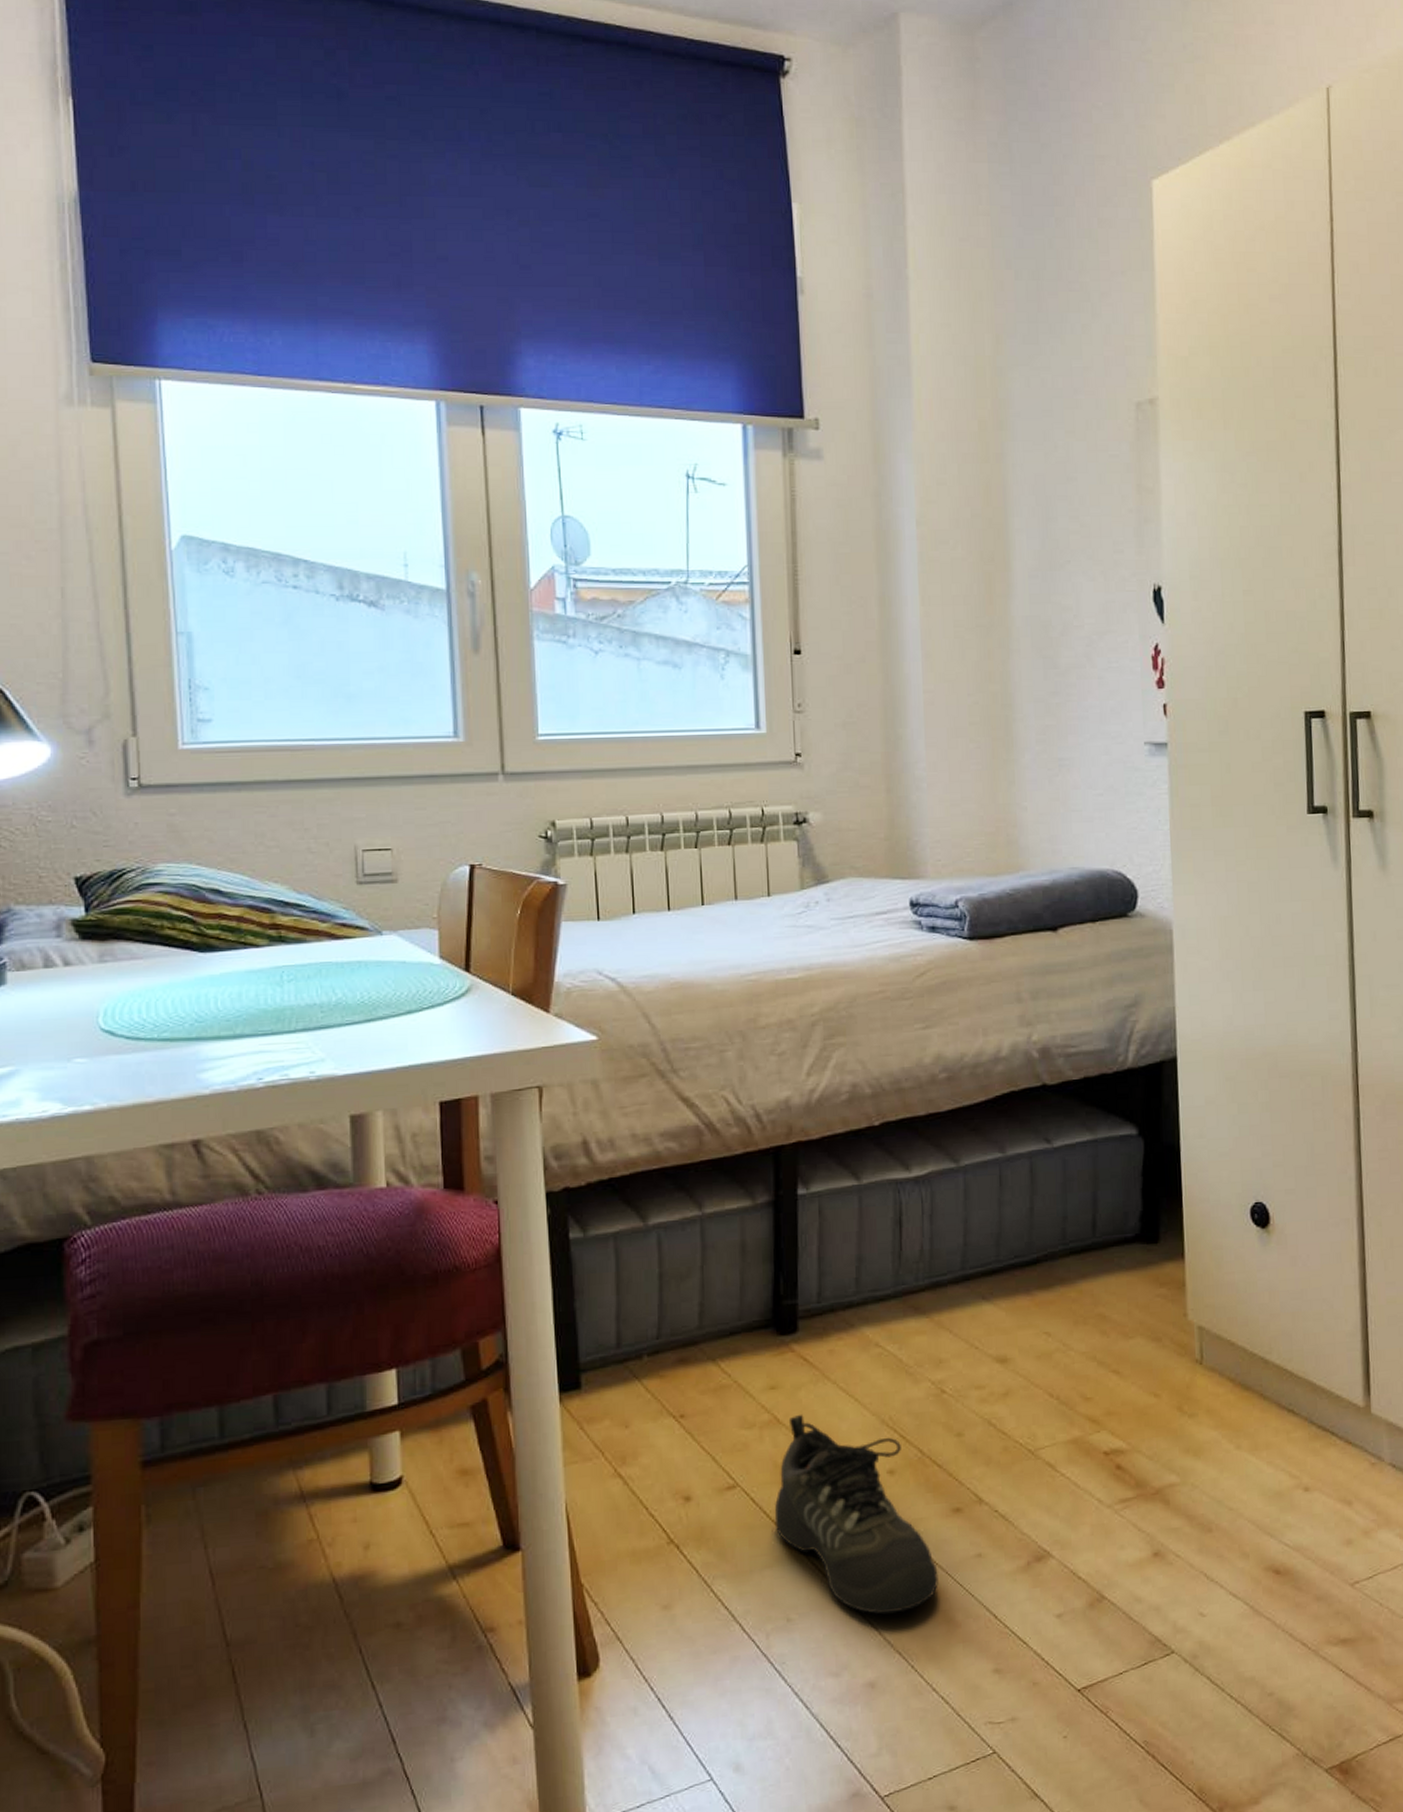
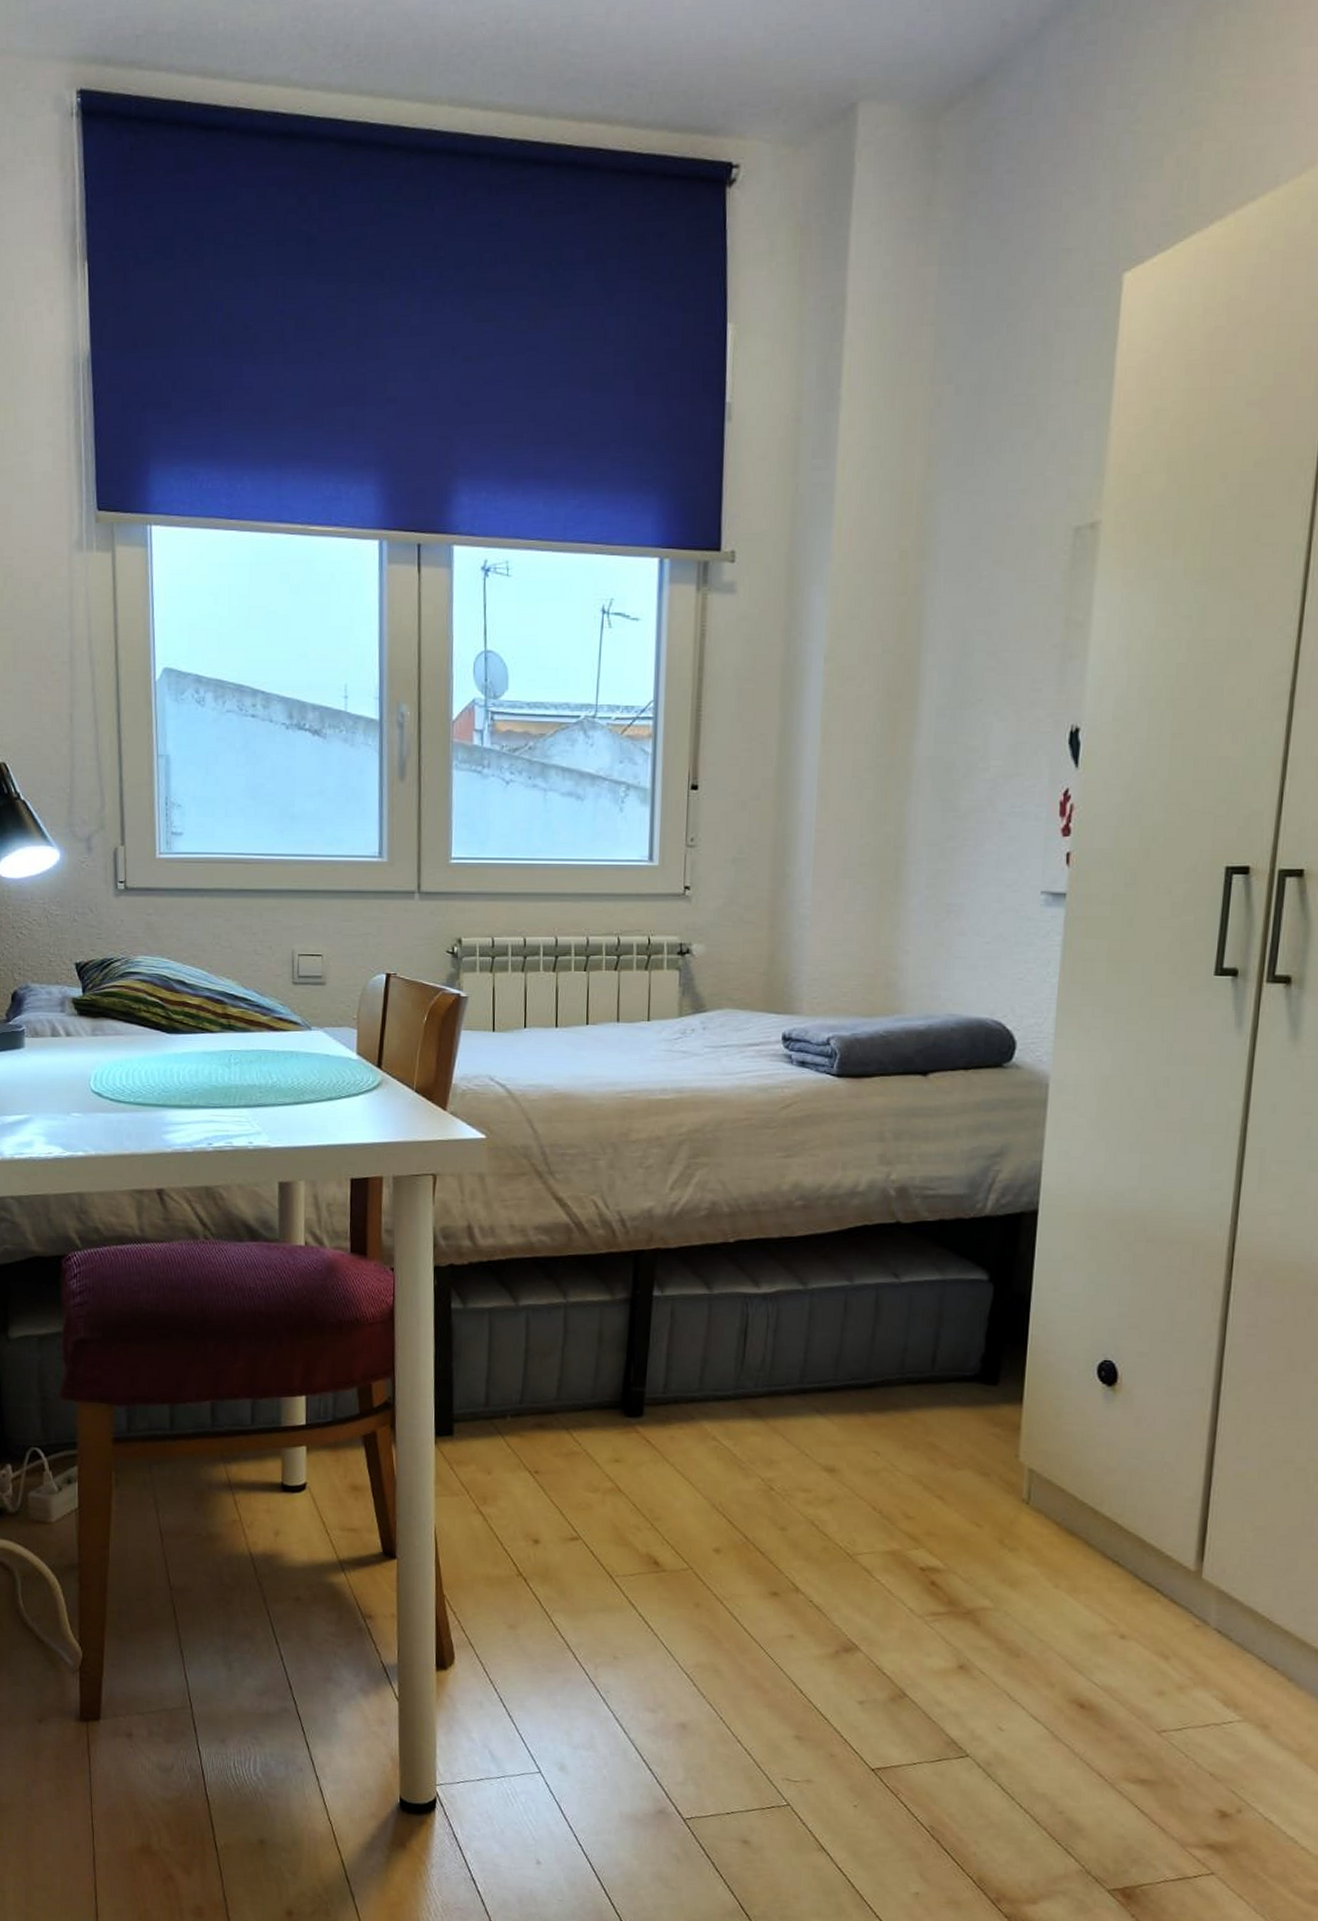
shoe: present [774,1414,938,1615] -> none [609,1487,752,1671]

